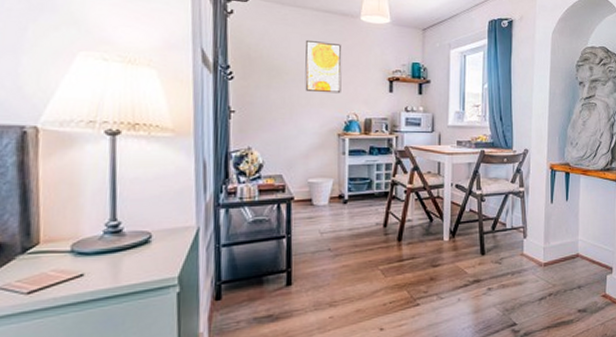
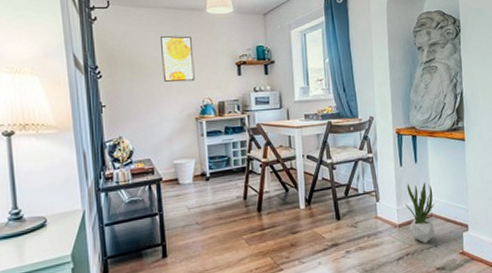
potted plant: none [552,221,582,284] -> present [405,182,435,244]

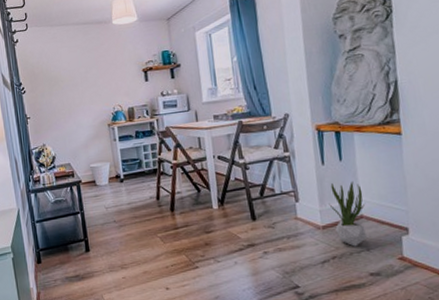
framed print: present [161,35,195,82] -> none [73,48,106,93]

